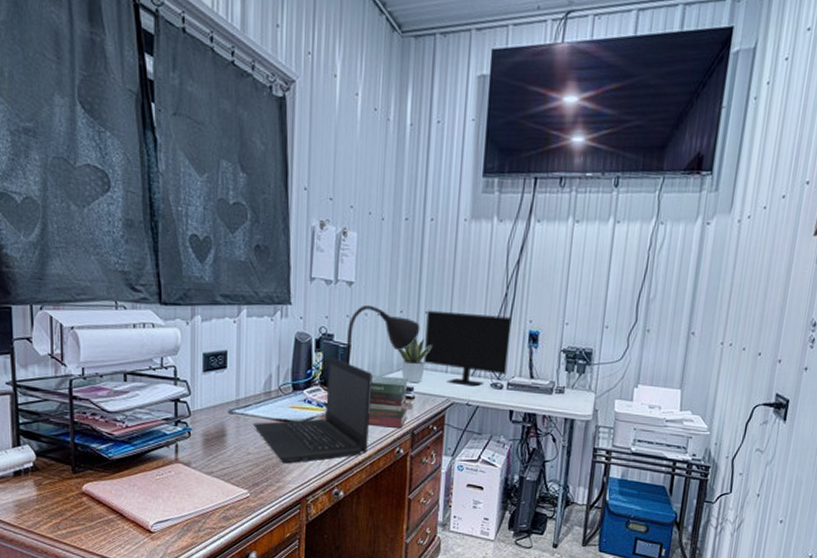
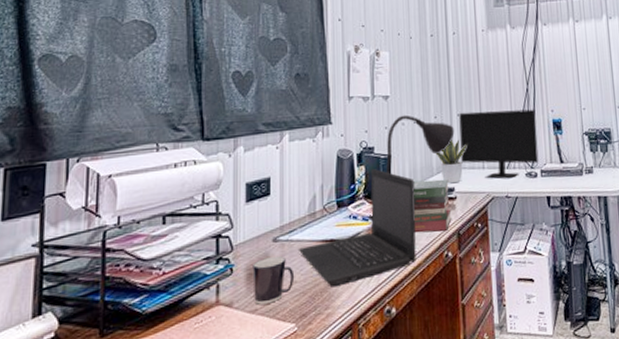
mug: none [209,427,249,469] -> present [253,256,295,305]

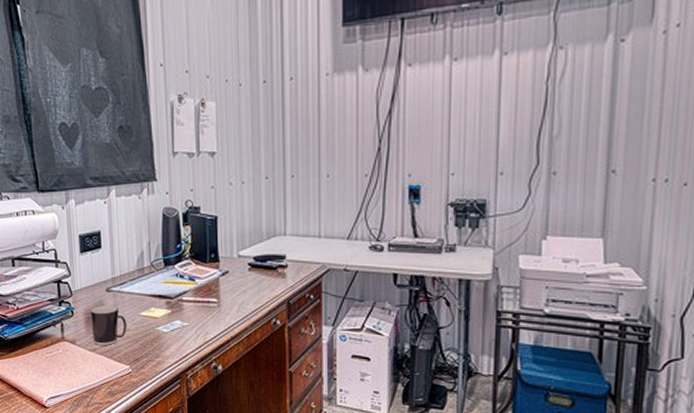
laptop: present [298,169,416,286] -> none [129,230,243,338]
desk lamp: present [368,115,455,219] -> none [195,173,288,279]
books: present [413,179,452,233] -> none [241,245,282,298]
potted plant: present [435,139,469,184] -> none [265,203,303,251]
monitor: present [459,109,539,180] -> none [294,172,388,251]

